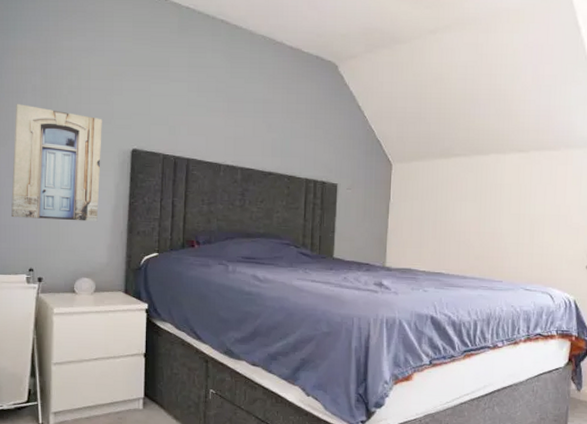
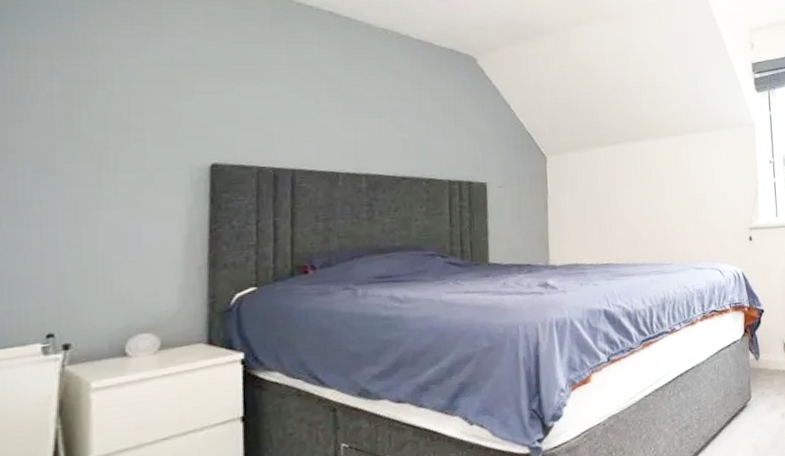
wall art: present [10,104,102,222] -> none [11,117,164,269]

